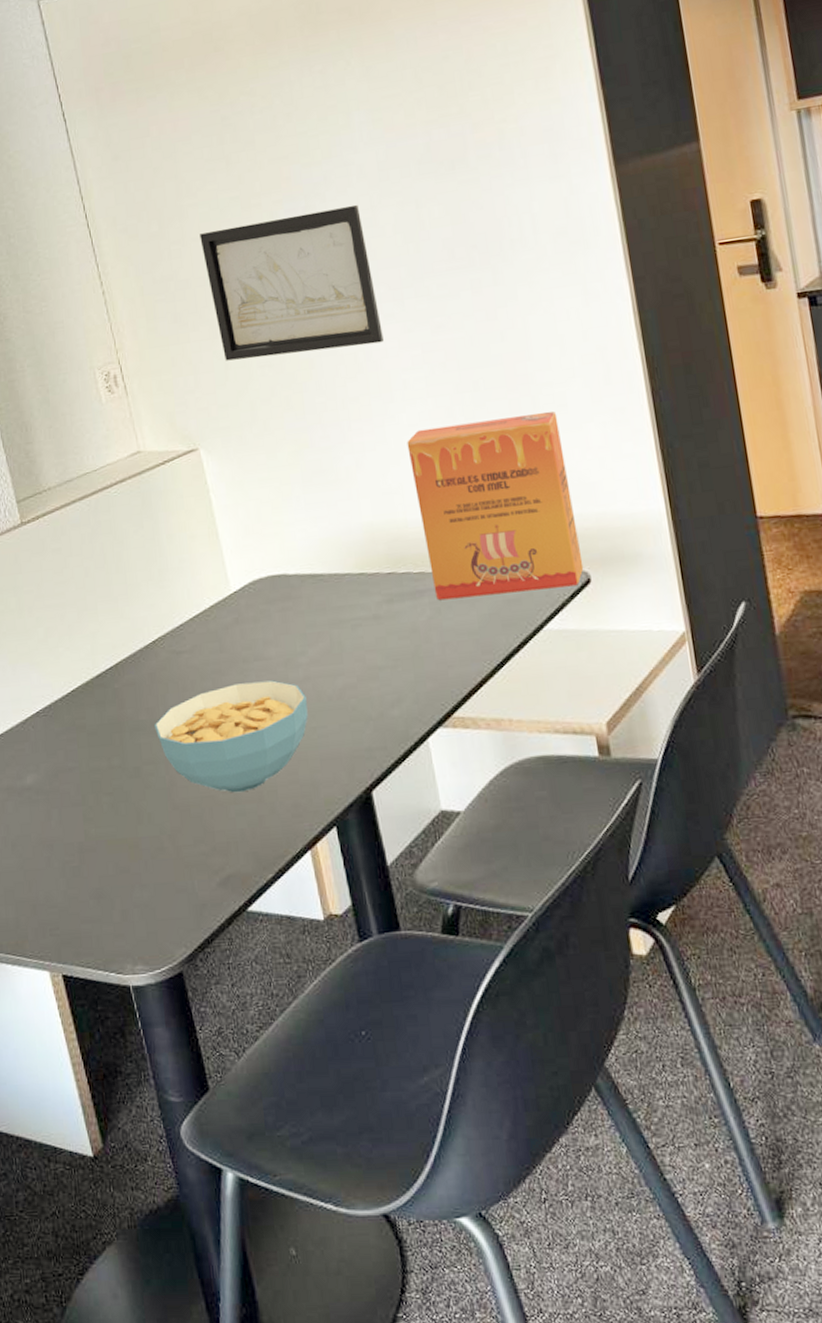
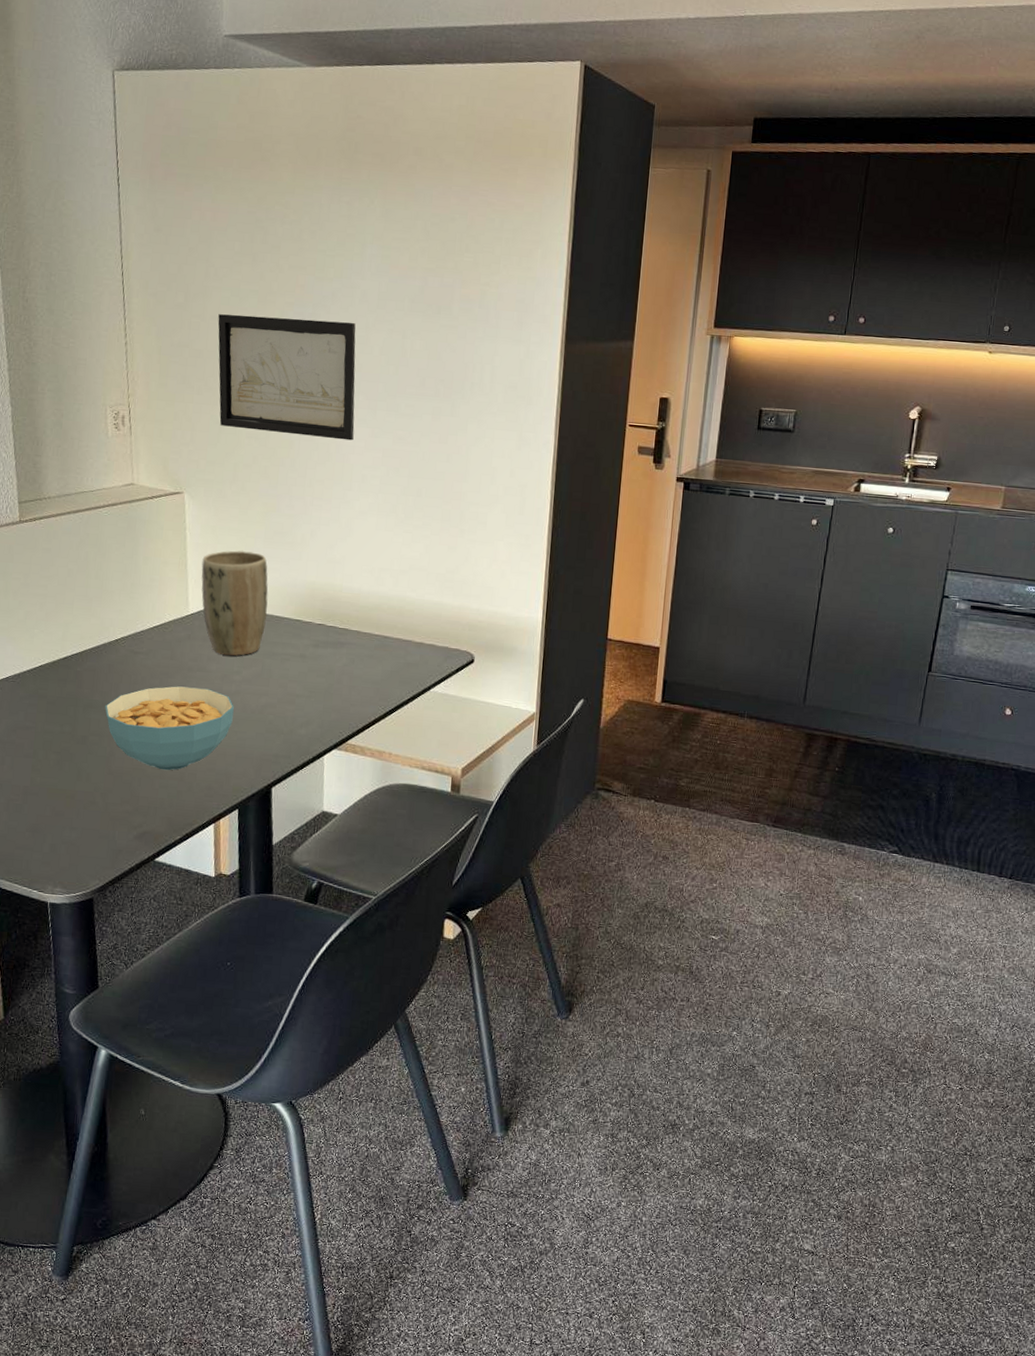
plant pot: none [234,501,325,635] -> present [201,550,268,656]
cereal box: present [407,410,584,601] -> none [352,517,477,663]

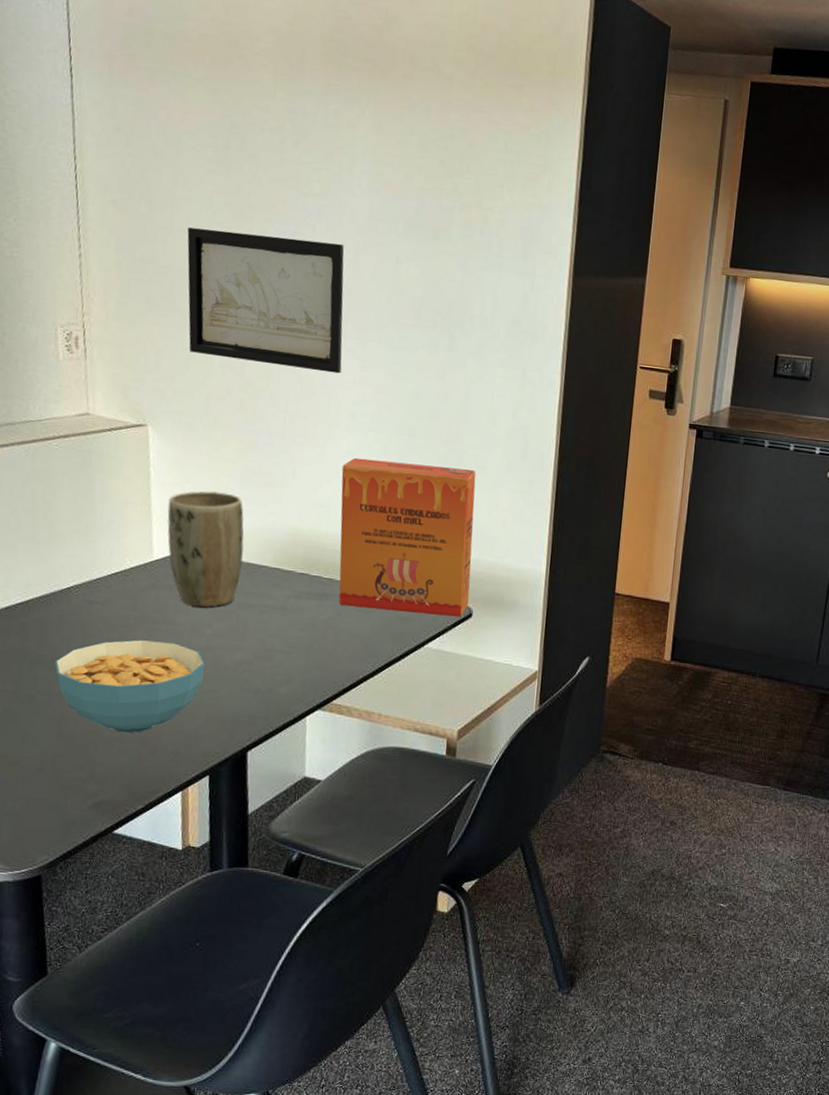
cereal box: none [352,517,477,663] -> present [339,457,476,617]

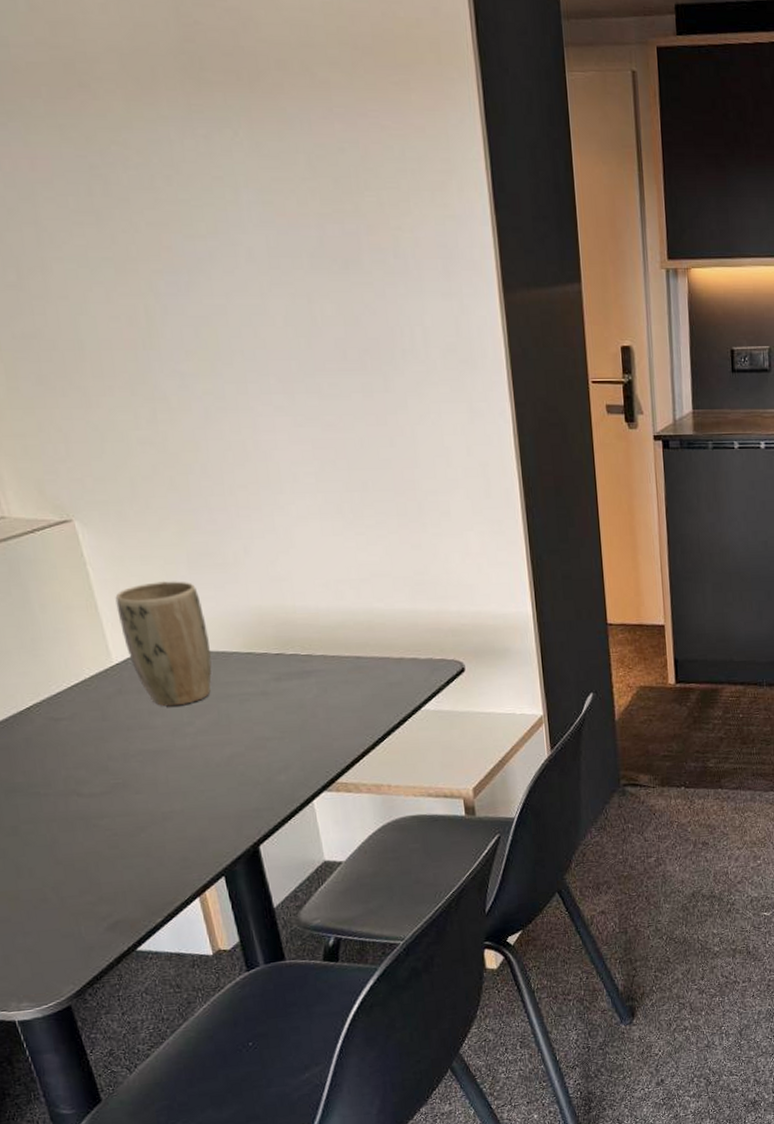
cereal bowl: present [55,640,205,734] -> none [32,747,196,849]
wall art: present [187,227,345,374] -> none [67,288,273,434]
cereal box: present [339,457,476,617] -> none [296,517,459,681]

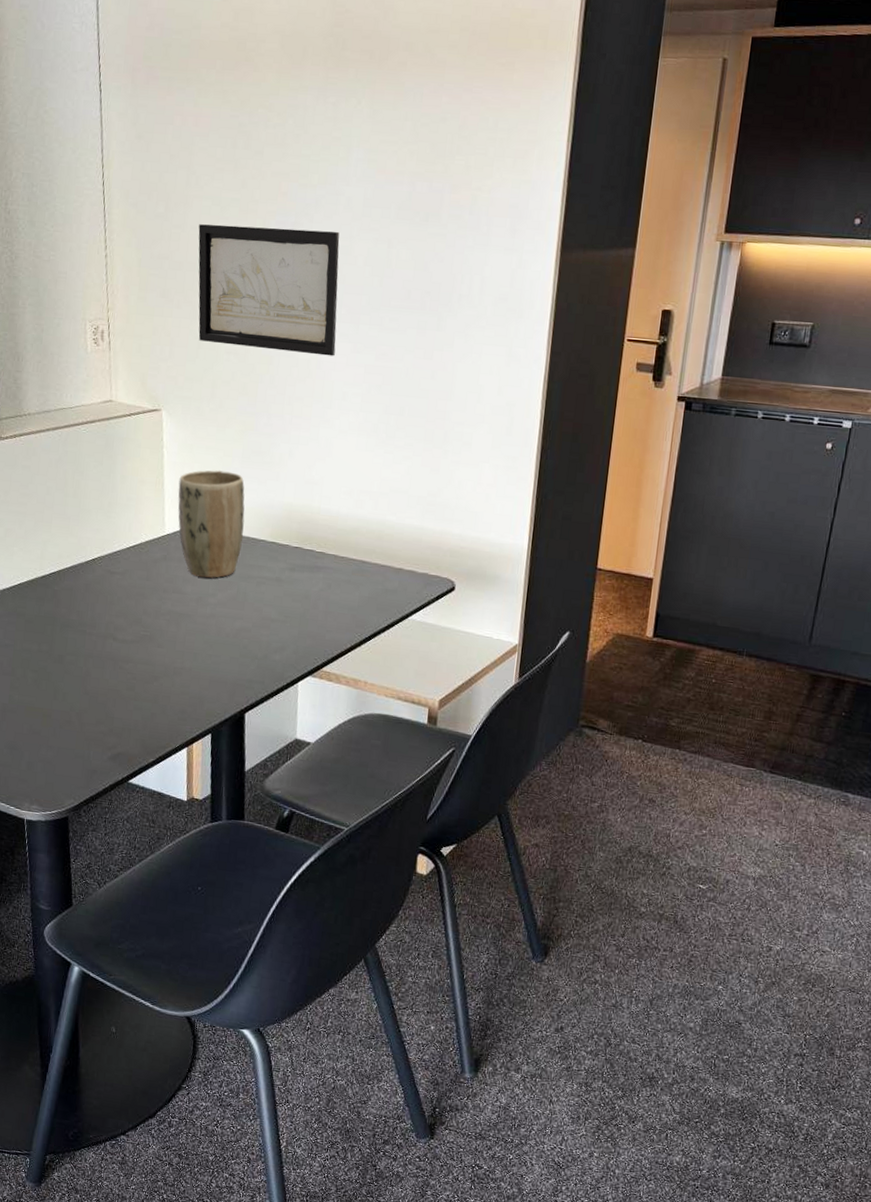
wall art: none [67,288,273,434] -> present [198,224,340,356]

